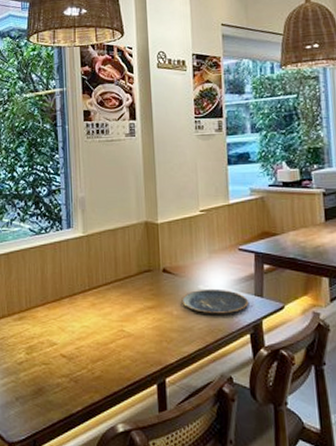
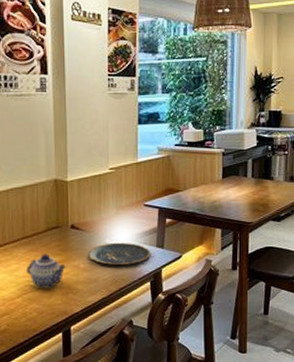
teapot: none [119,298,160,334] -> present [27,253,67,288]

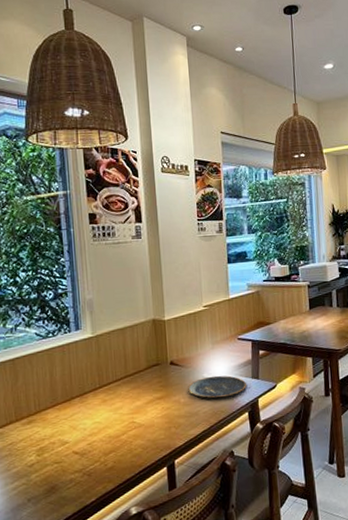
teapot: present [27,253,67,288] -> none [130,390,169,424]

